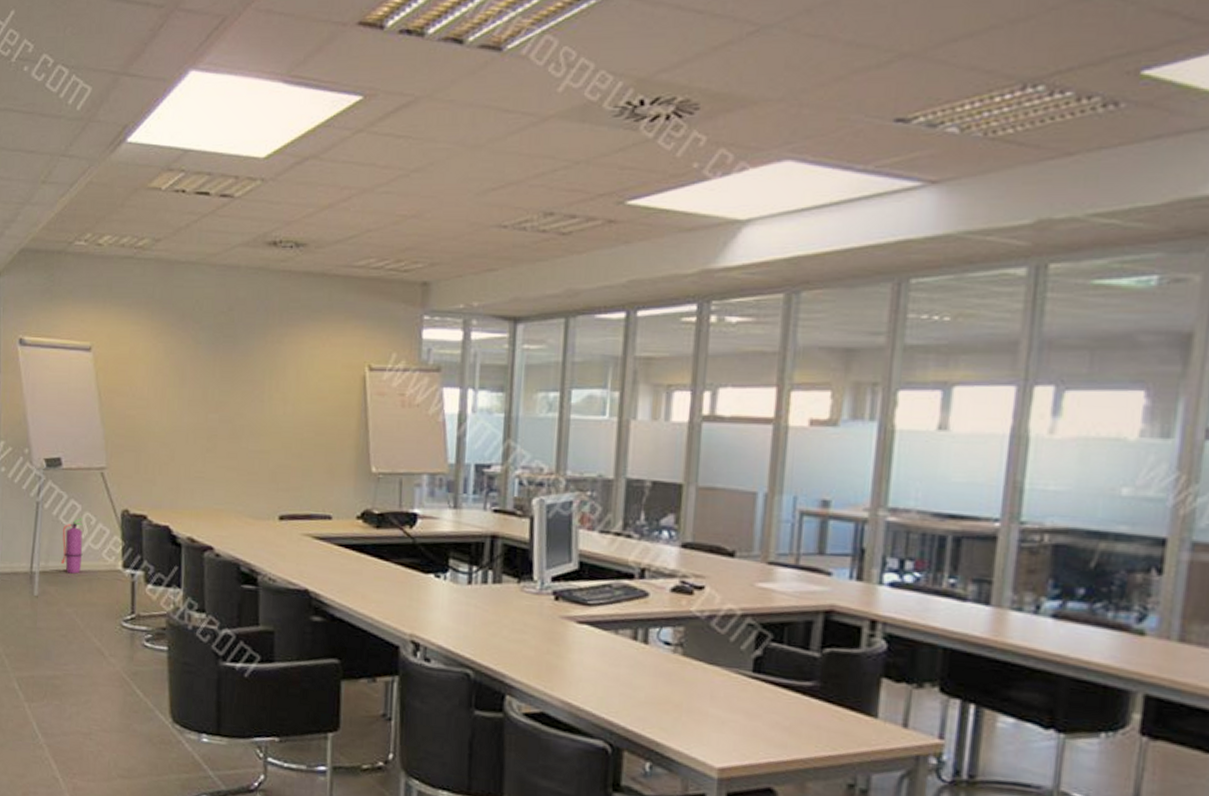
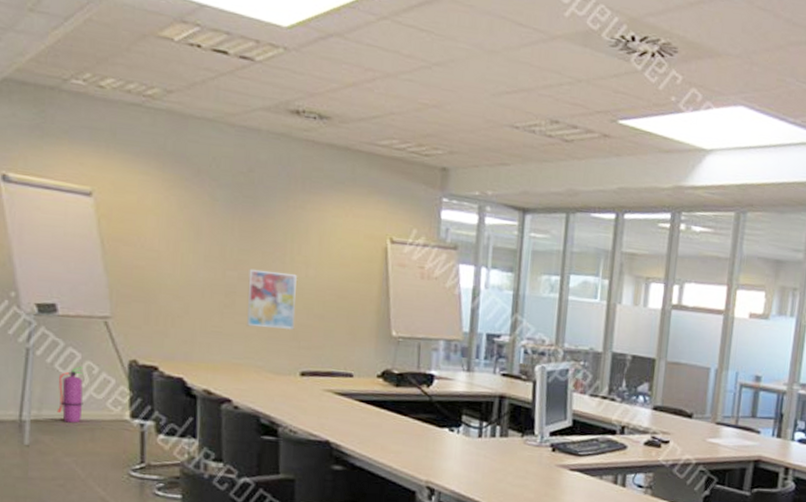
wall art: none [228,410,275,472] -> present [247,268,297,330]

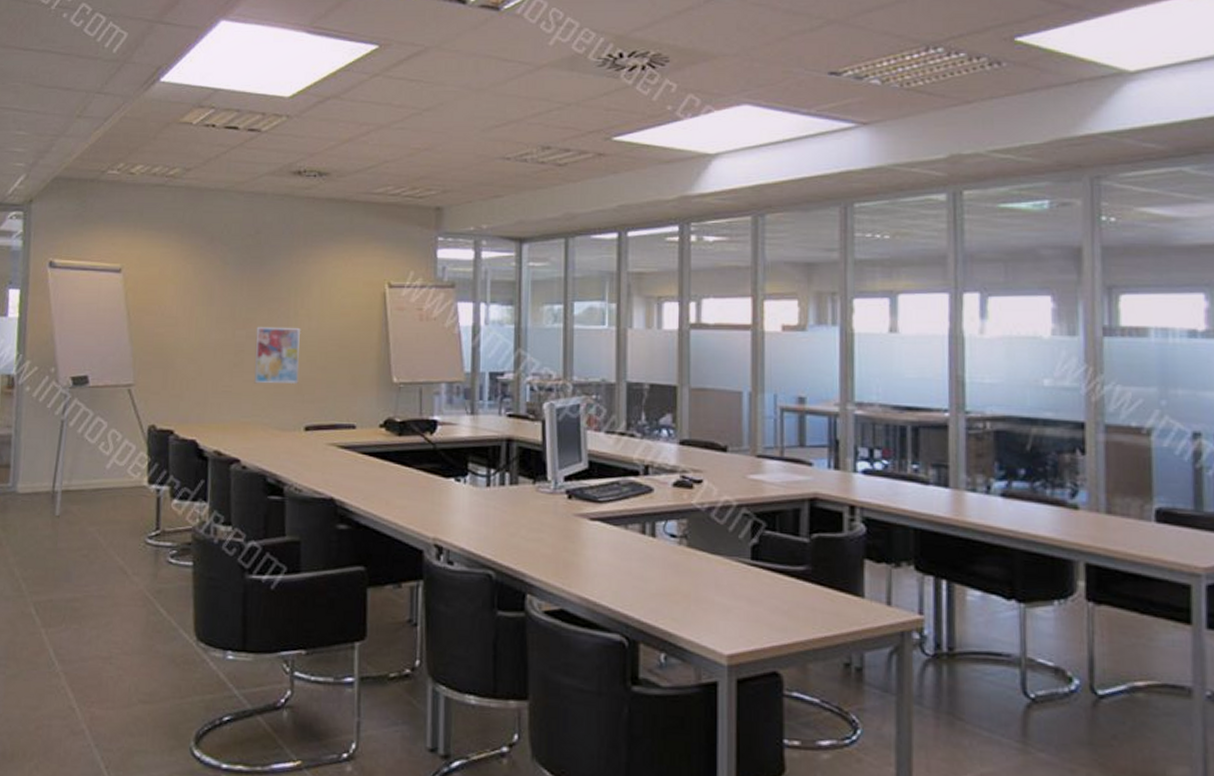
fire extinguisher: present [56,367,84,423] -> none [84,435,109,492]

